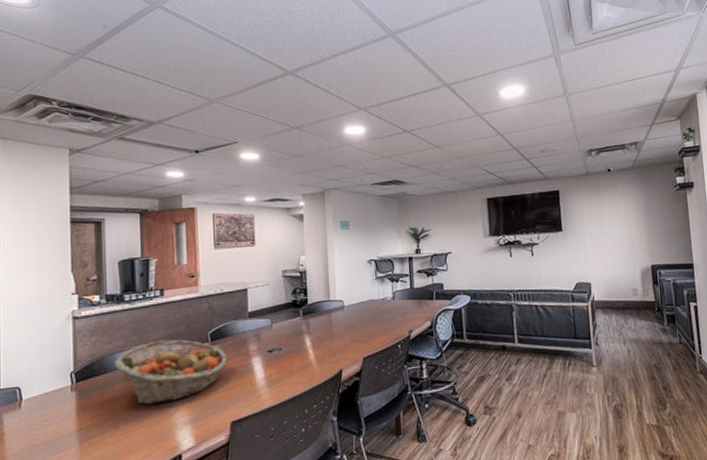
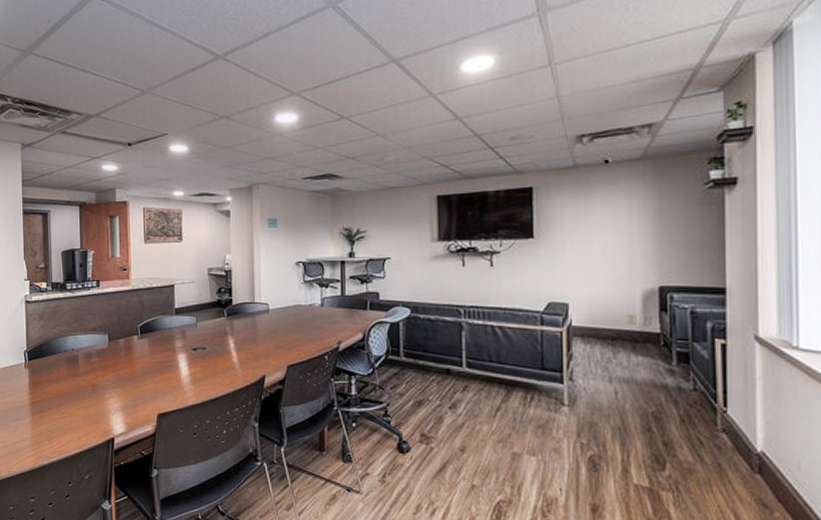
fruit basket: present [115,339,228,406] -> none [59,329,156,389]

